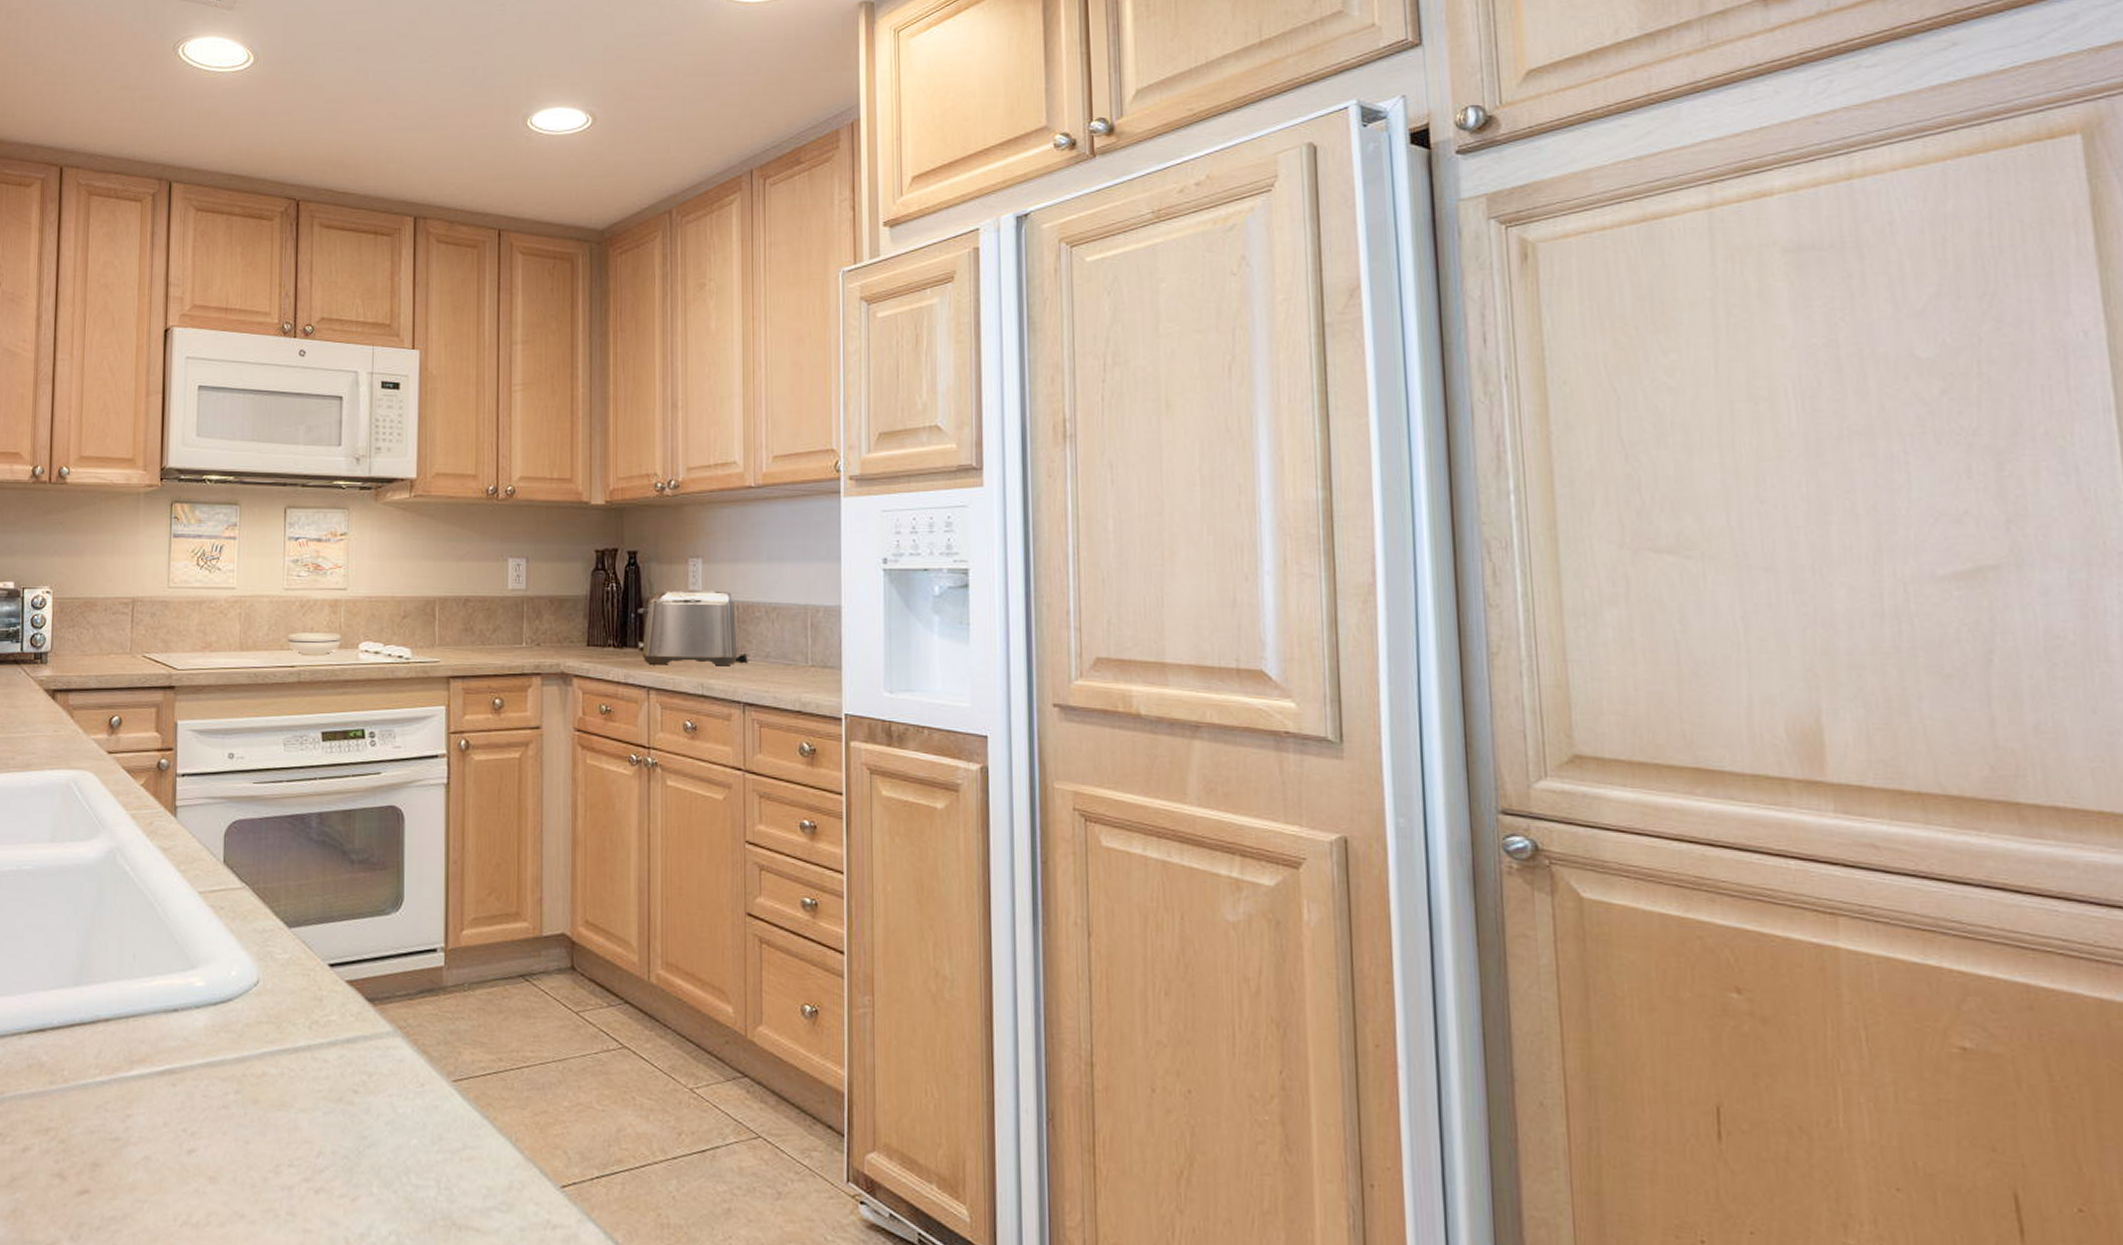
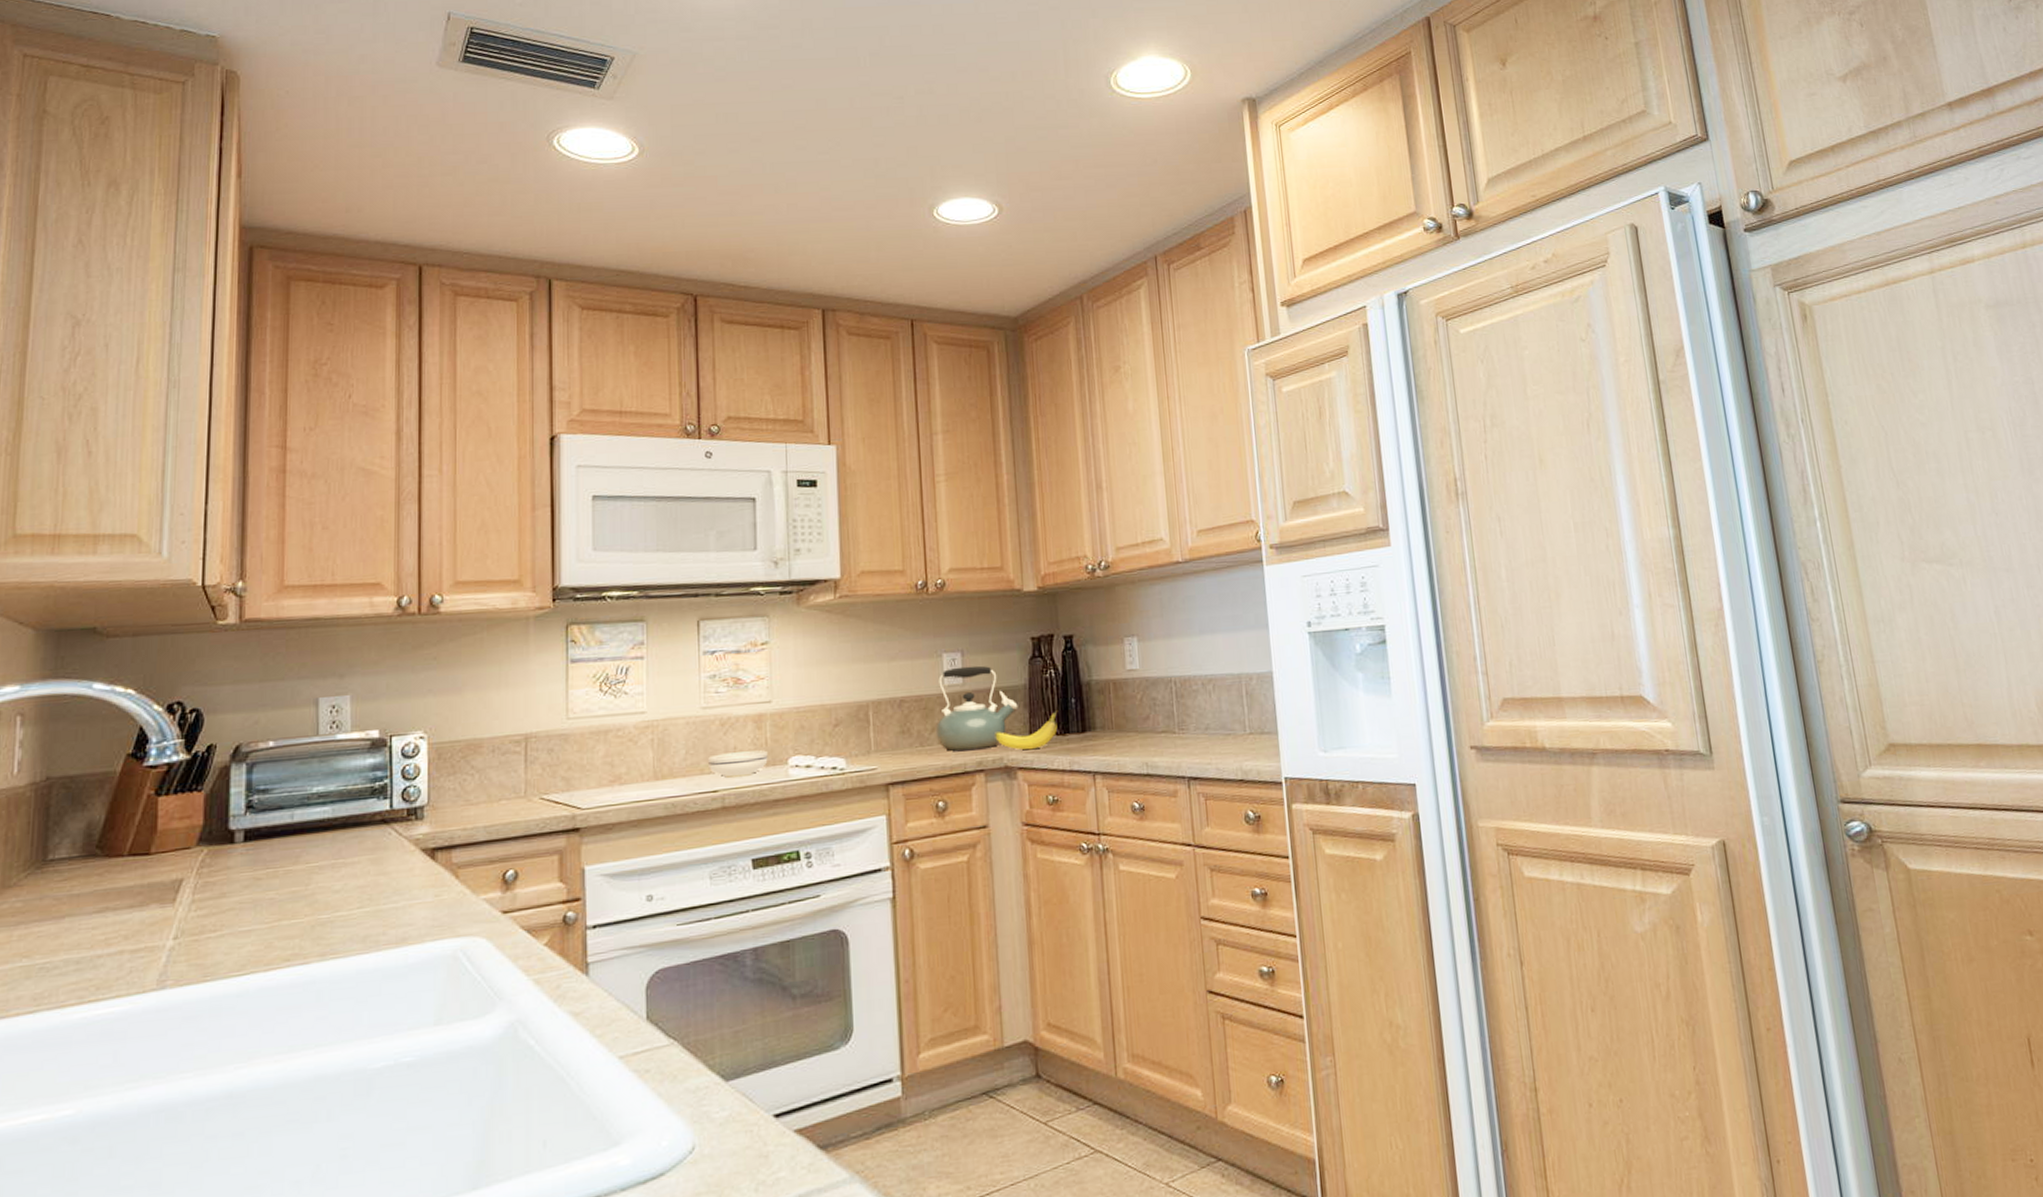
kettle: none [497,572,578,654] -> present [935,665,1018,751]
fruit: none [554,624,617,659] -> present [995,710,1058,751]
toaster: present [637,590,751,666] -> none [1077,667,1192,749]

